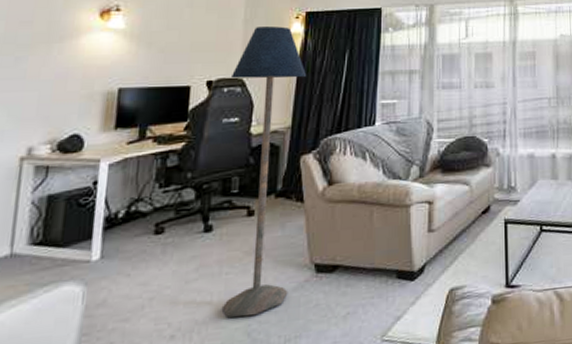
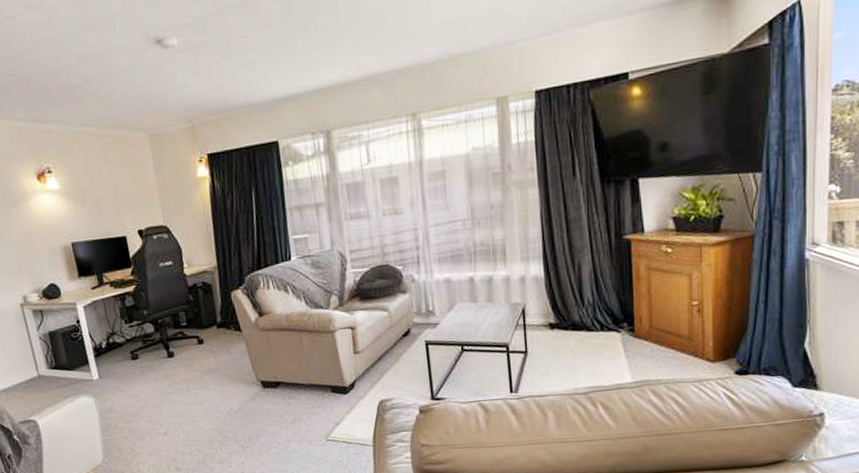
floor lamp: present [221,26,307,318] -> none [156,171,244,421]

